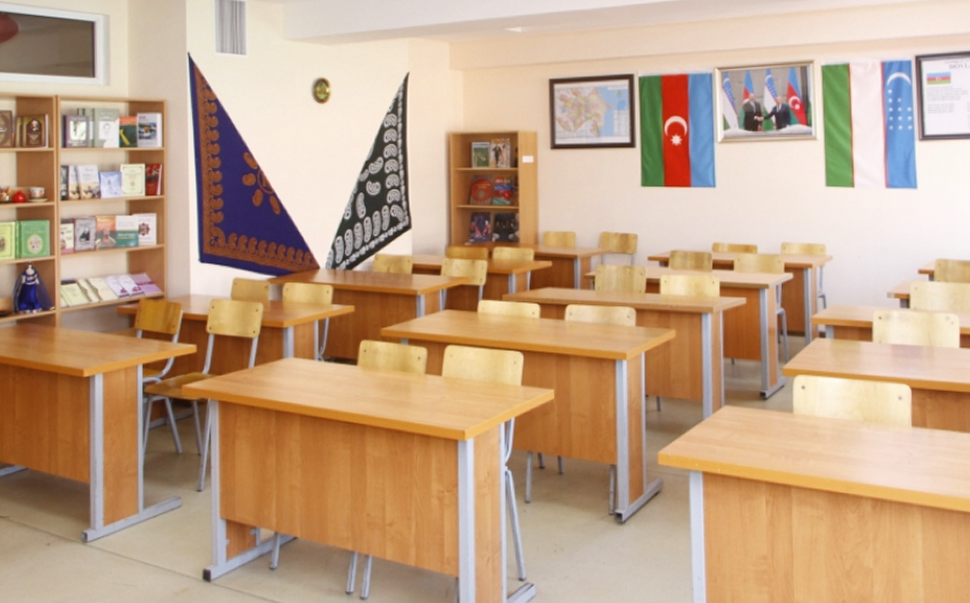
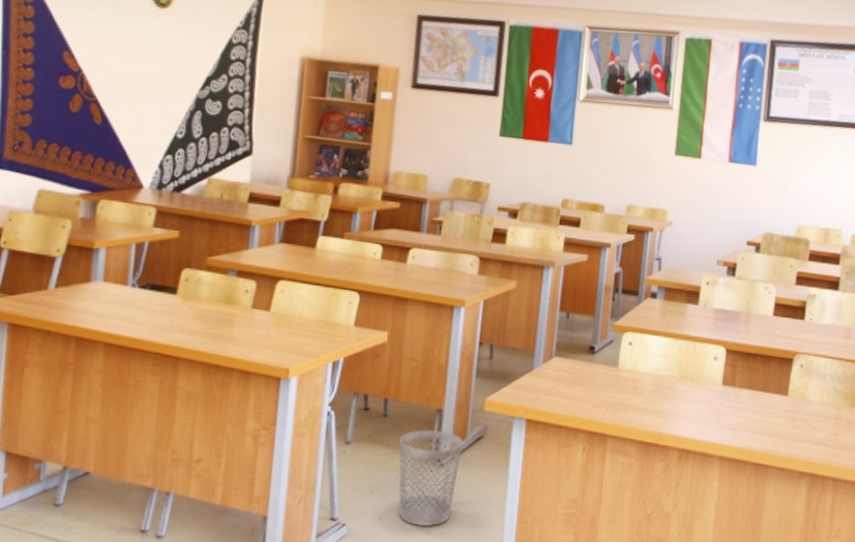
wastebasket: none [578,485,641,585] -> present [398,429,463,526]

